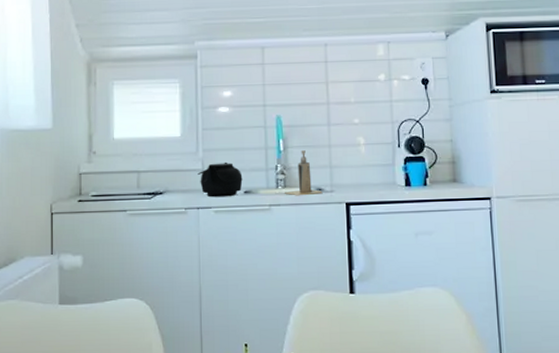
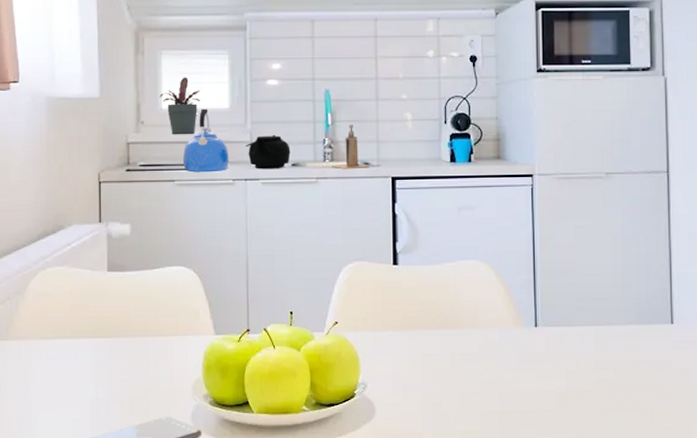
potted plant: none [111,106,153,164] -> present [160,77,201,134]
kettle: none [134,137,182,202] -> present [182,108,230,173]

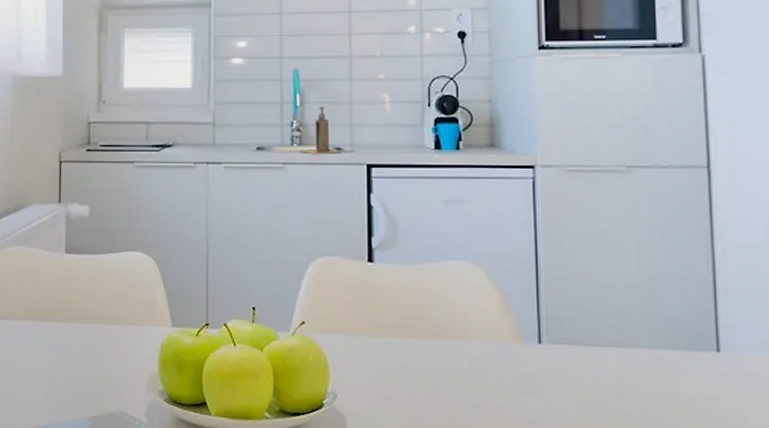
potted plant: present [160,77,201,134] -> none [121,55,163,114]
kettle: present [182,108,230,173] -> none [143,88,191,155]
teapot: present [245,134,291,170] -> none [208,115,255,153]

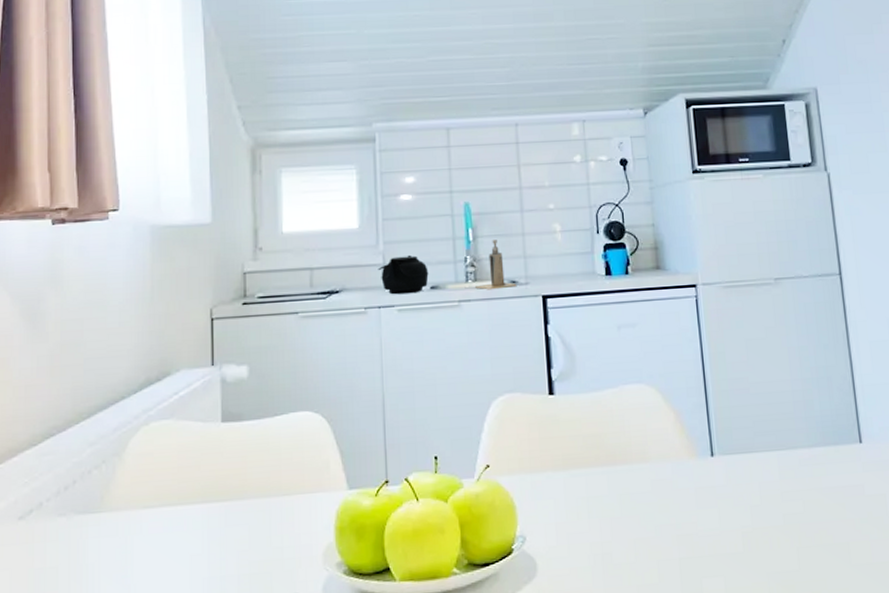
teapot: none [208,115,255,153] -> present [378,254,429,295]

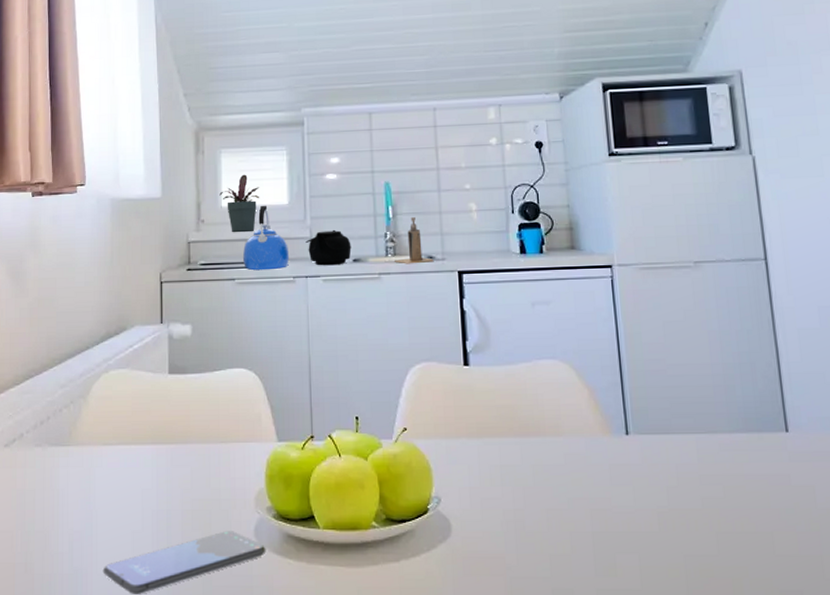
potted plant: none [280,196,327,260] -> present [219,174,260,232]
kettle: none [306,229,361,303] -> present [242,205,290,271]

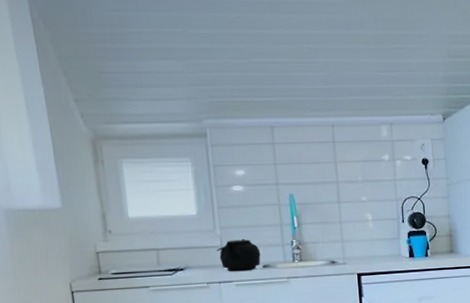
potted plant: present [219,174,260,232] -> none [125,185,168,242]
kettle: present [242,205,290,271] -> none [154,215,202,278]
soap dispenser: present [395,216,434,264] -> none [301,225,336,269]

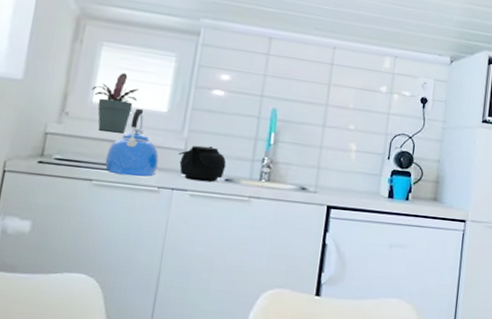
potted plant: none [125,185,168,242] -> present [92,73,140,133]
kettle: none [154,215,202,278] -> present [105,108,159,177]

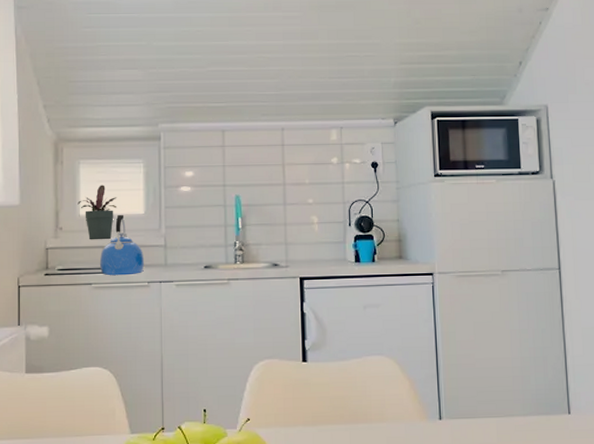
teapot: present [178,145,227,183] -> none [160,238,203,272]

